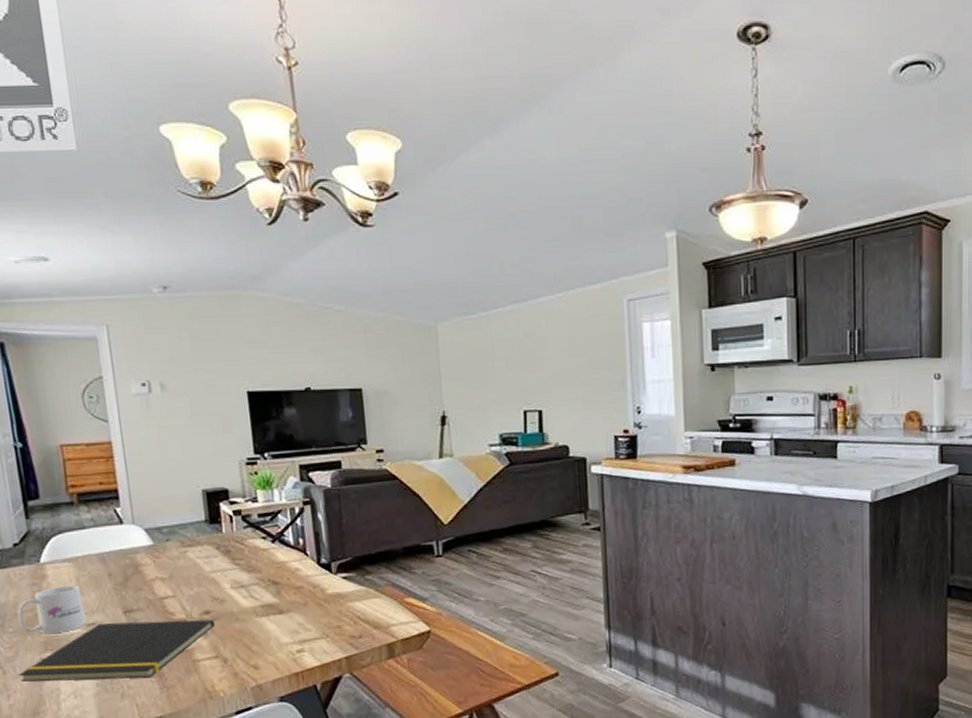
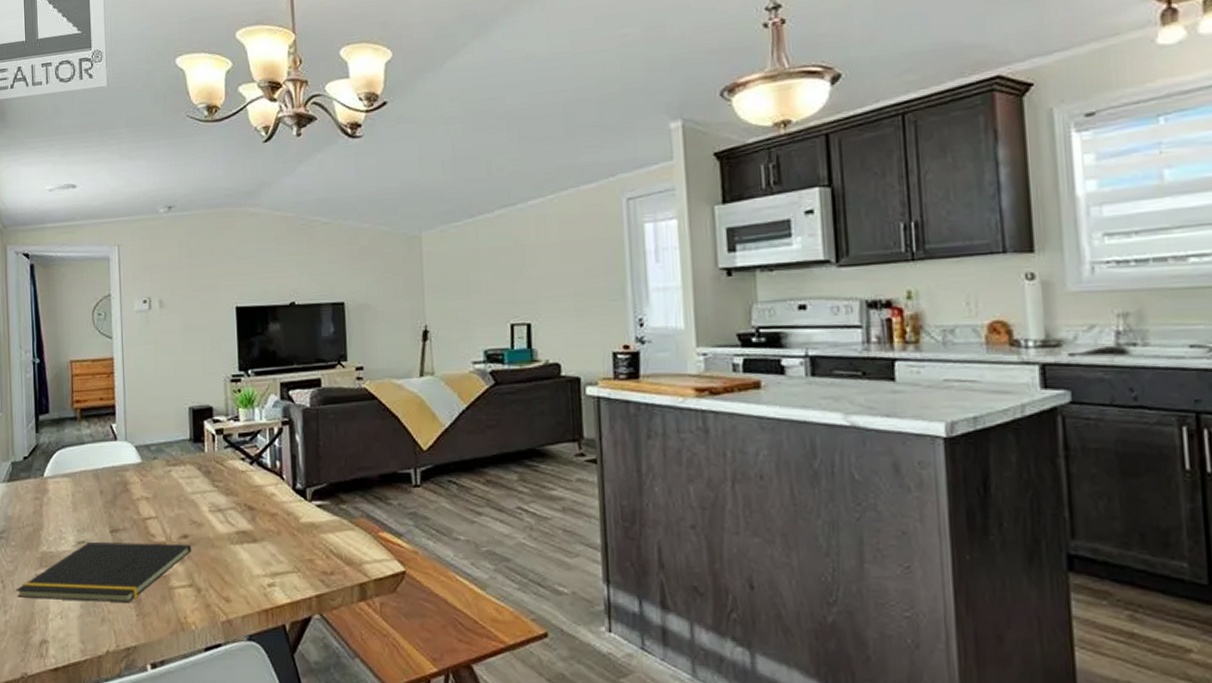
mug: present [17,585,86,635] -> none [20,501,77,550]

